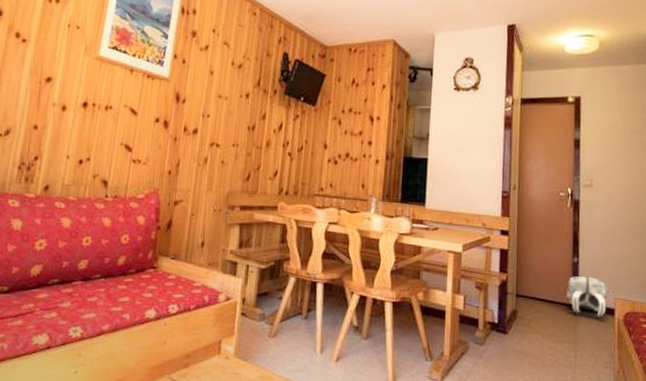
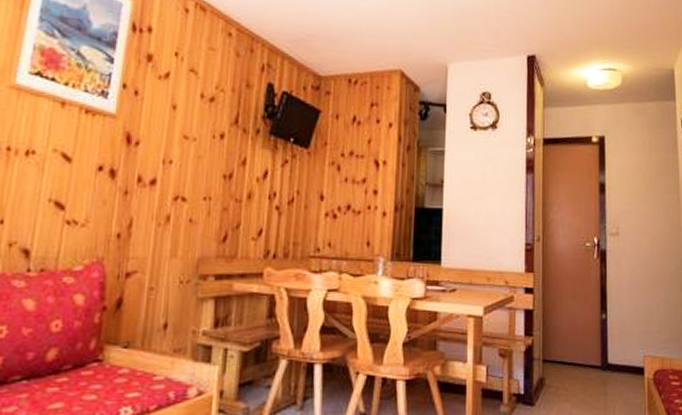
backpack: present [567,276,609,319] -> none [596,333,637,380]

